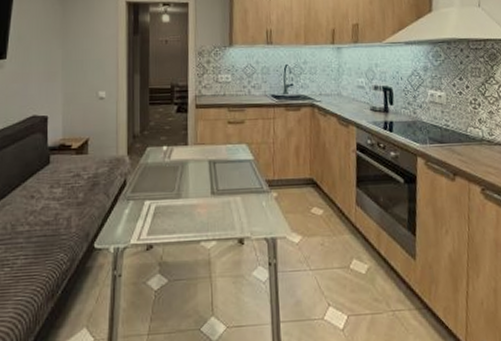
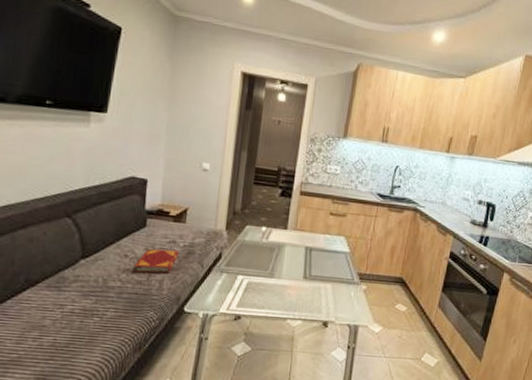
hardback book: none [41,184,83,213] -> present [134,248,179,274]

